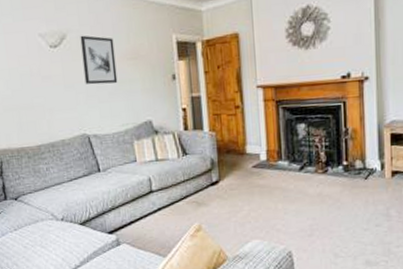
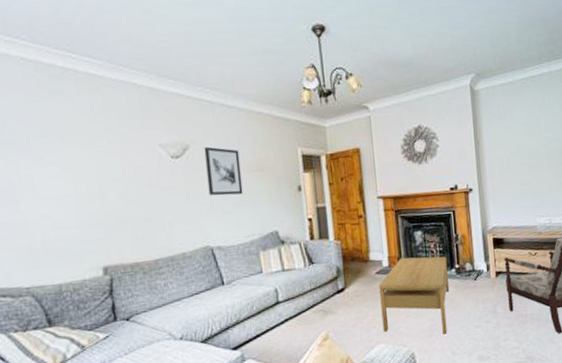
coffee table: none [255,151,335,235] -> present [379,256,450,335]

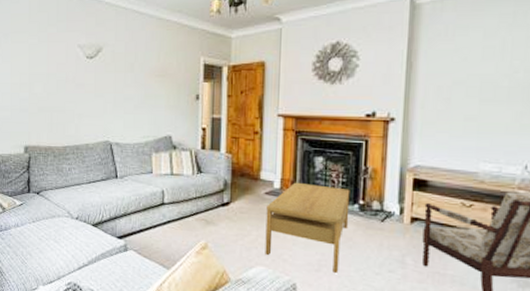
wall art: present [204,146,243,196] -> none [114,50,145,97]

